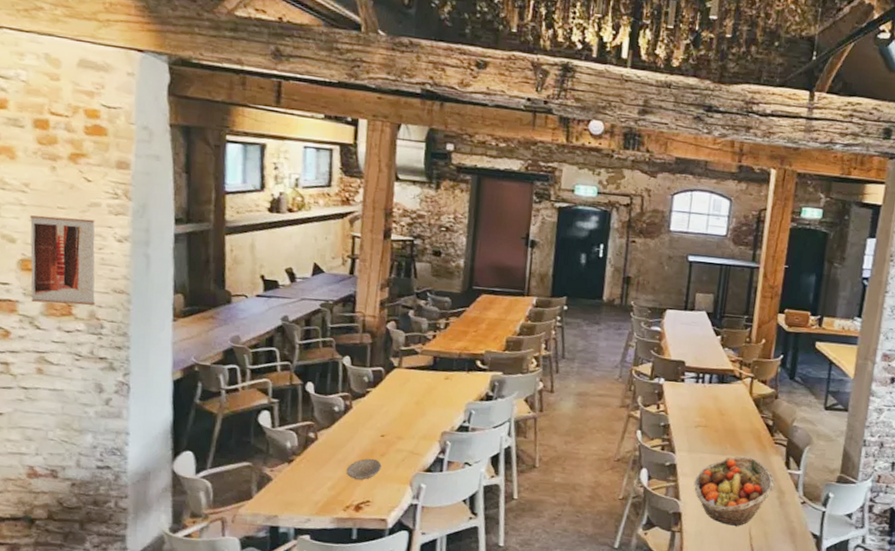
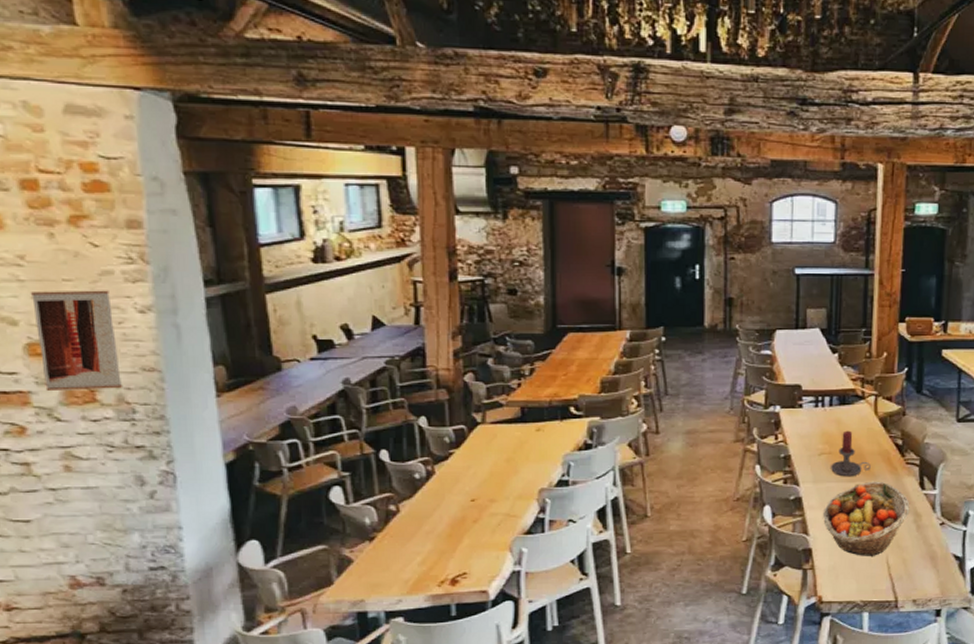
bowl: present [346,458,382,480] -> none [436,526,475,551]
candle holder: none [705,407,742,450] -> present [831,430,871,477]

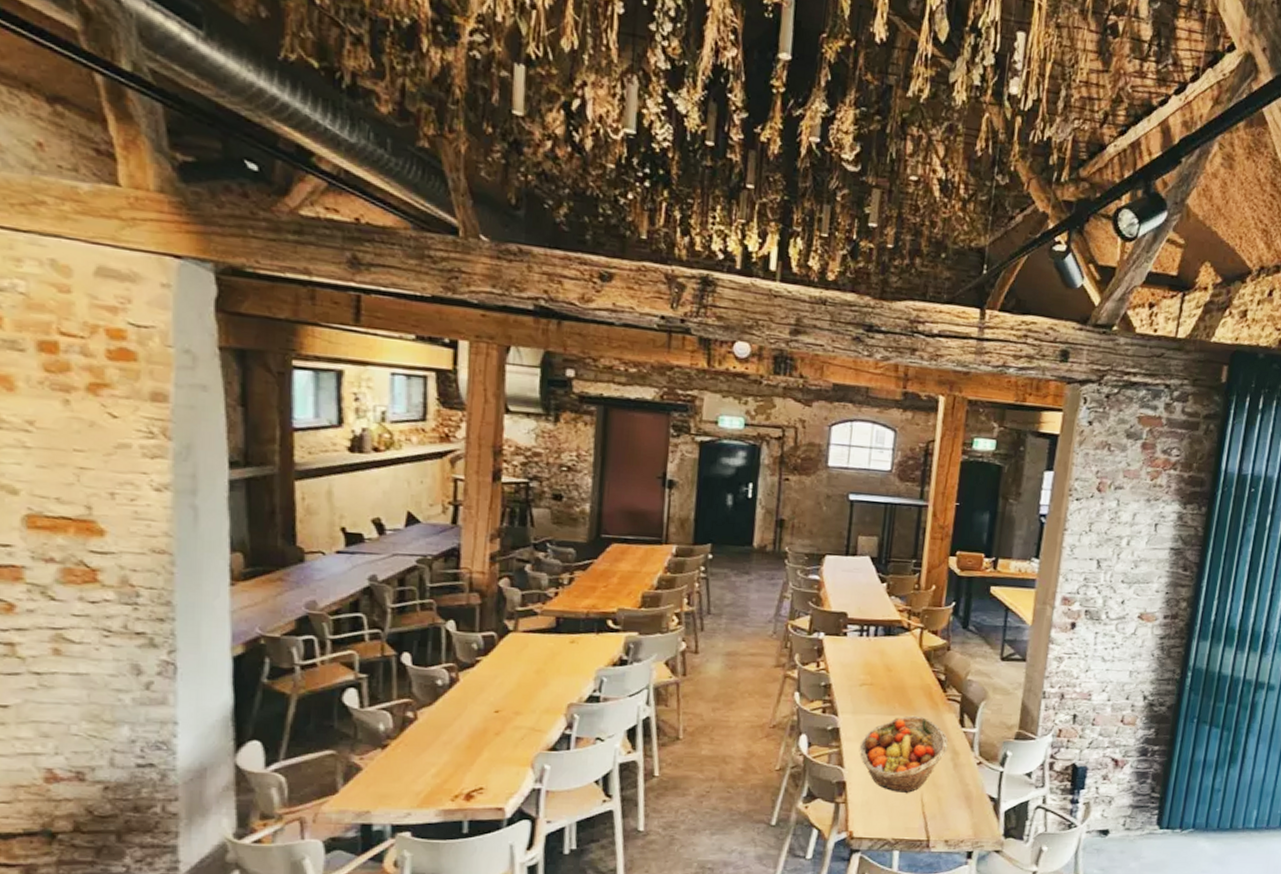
wall art: present [30,290,124,392] -> none [36,460,129,570]
candle holder: present [831,430,871,477] -> none [871,662,912,710]

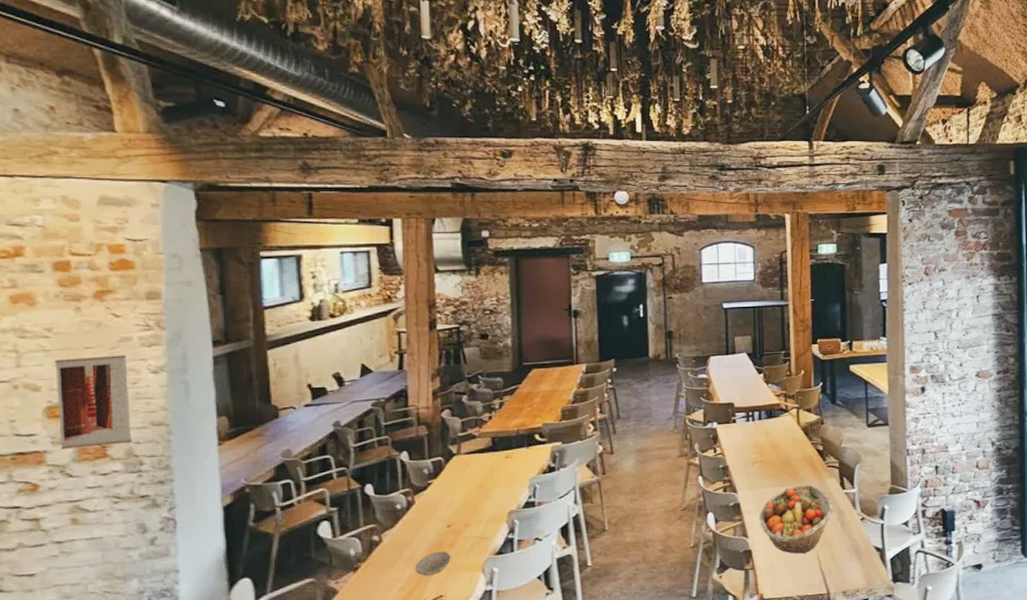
wall art: none [36,460,129,570] -> present [54,355,133,450]
bowl: none [453,738,496,764] -> present [415,551,451,576]

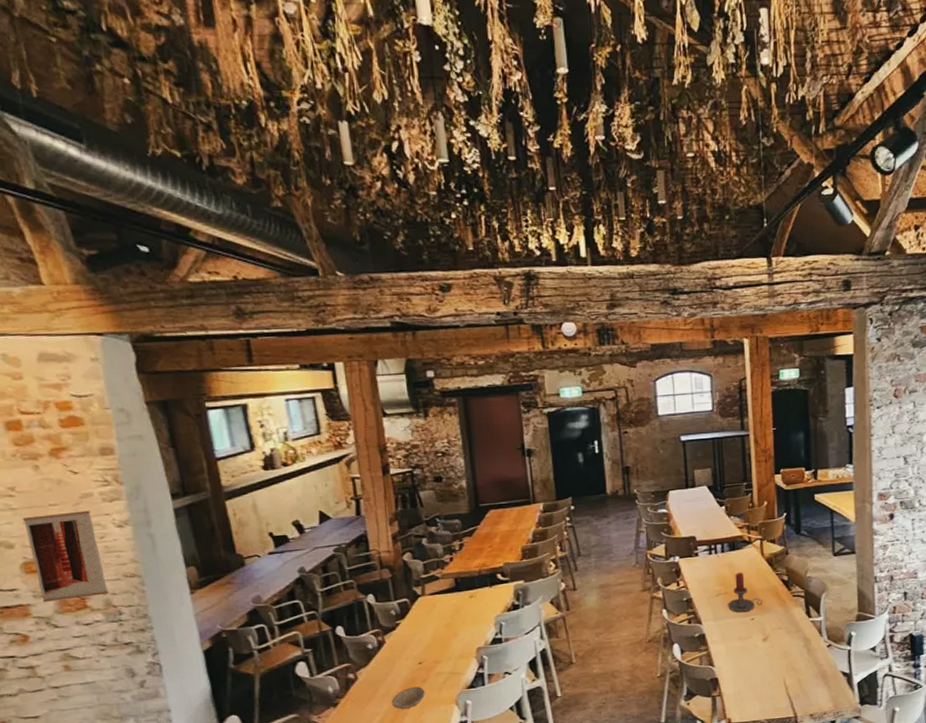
fruit basket: present [760,484,834,554] -> none [725,613,800,681]
candle holder: none [763,440,797,482] -> present [728,572,762,613]

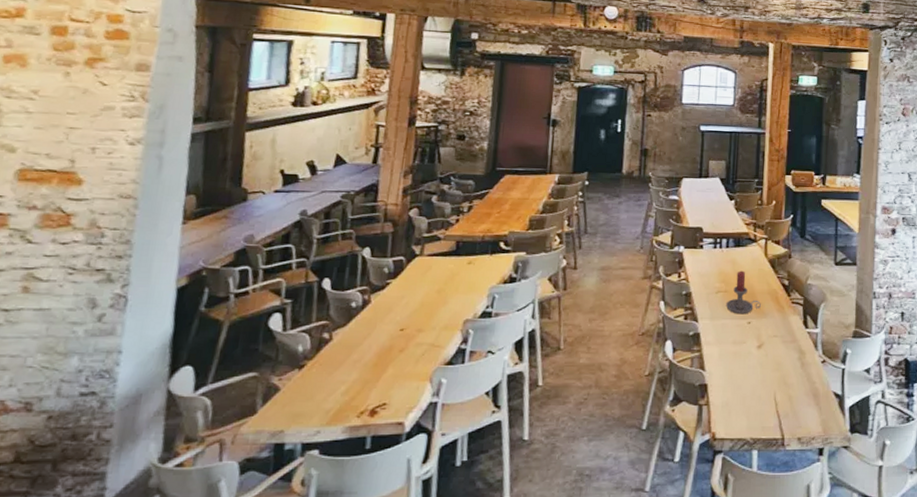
wall art: present [22,510,110,603] -> none [25,122,107,215]
bowl: present [391,686,425,709] -> none [361,355,400,380]

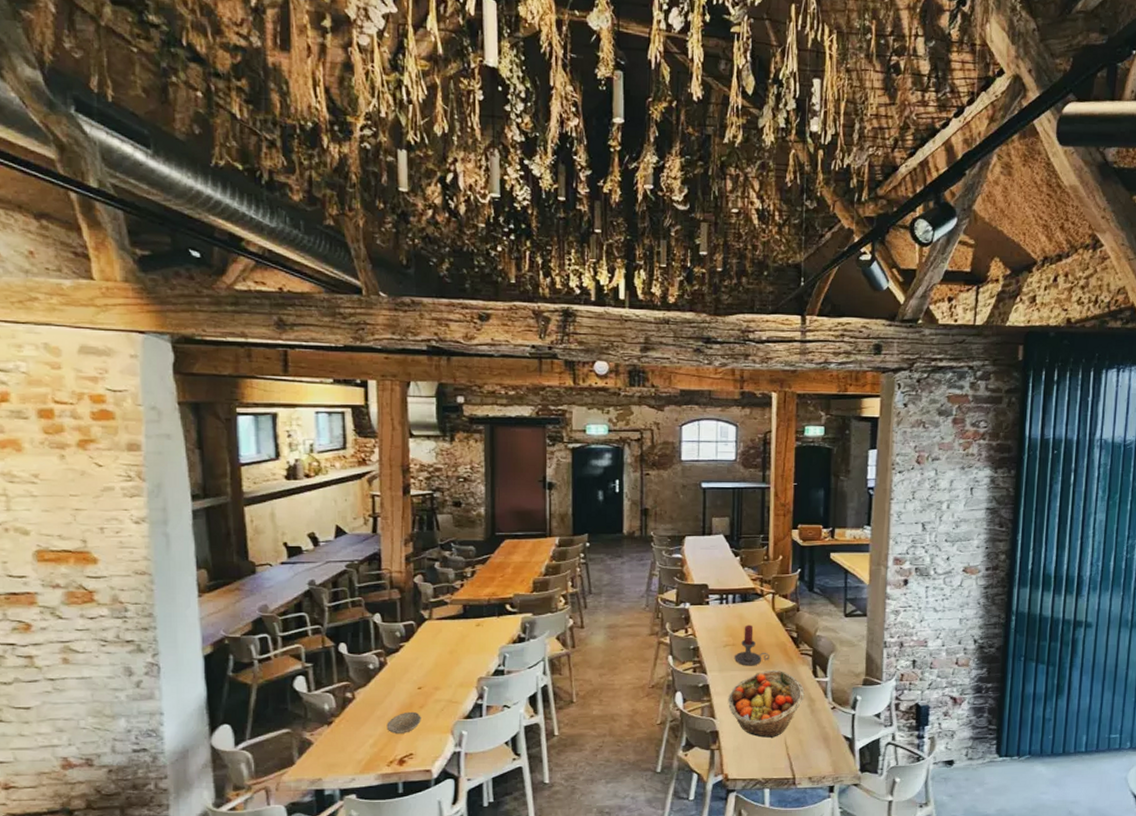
bowl: none [361,355,400,380] -> present [386,711,421,734]
fruit basket: none [718,319,795,394] -> present [728,669,805,739]

